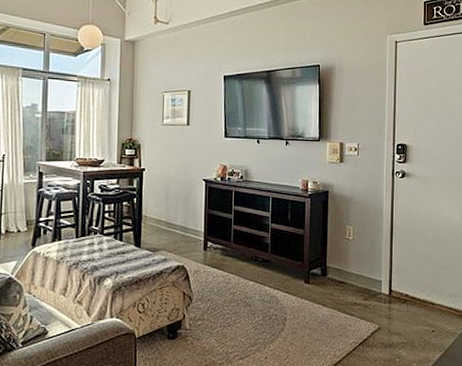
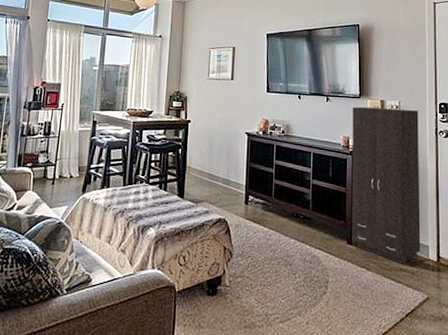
cabinet: none [309,149,377,299] -> present [351,106,421,264]

